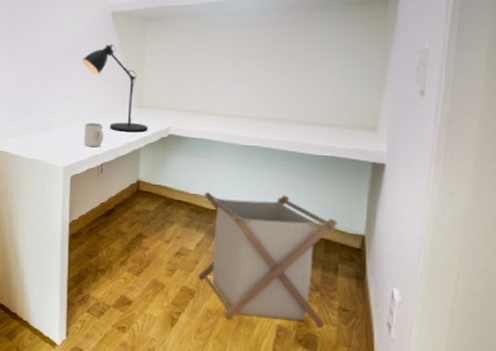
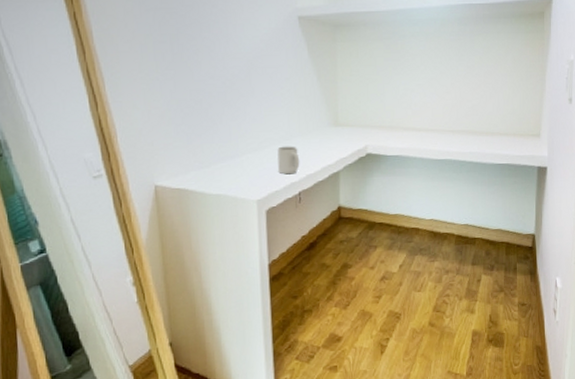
desk lamp: present [81,44,148,133] -> none [268,54,345,155]
laundry basket: present [198,192,338,328] -> none [403,205,515,335]

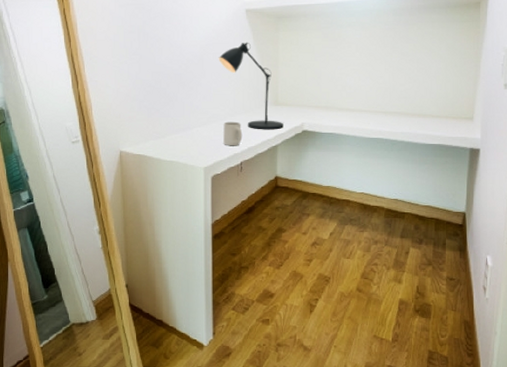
desk lamp: none [268,54,345,155] -> present [218,42,283,130]

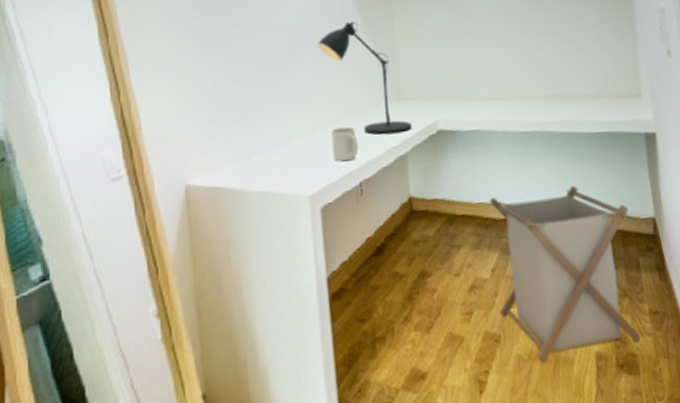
laundry basket: none [332,182,445,299] -> present [489,185,641,362]

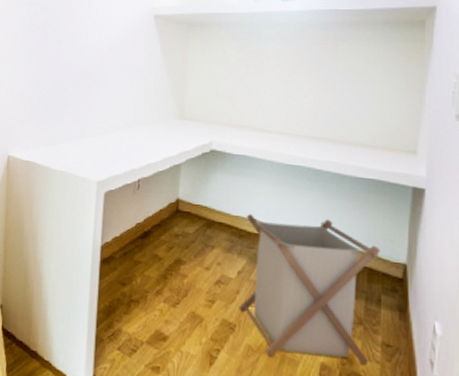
desk lamp: present [316,21,412,135] -> none [121,49,189,147]
mug: present [331,126,359,162] -> none [120,133,142,161]

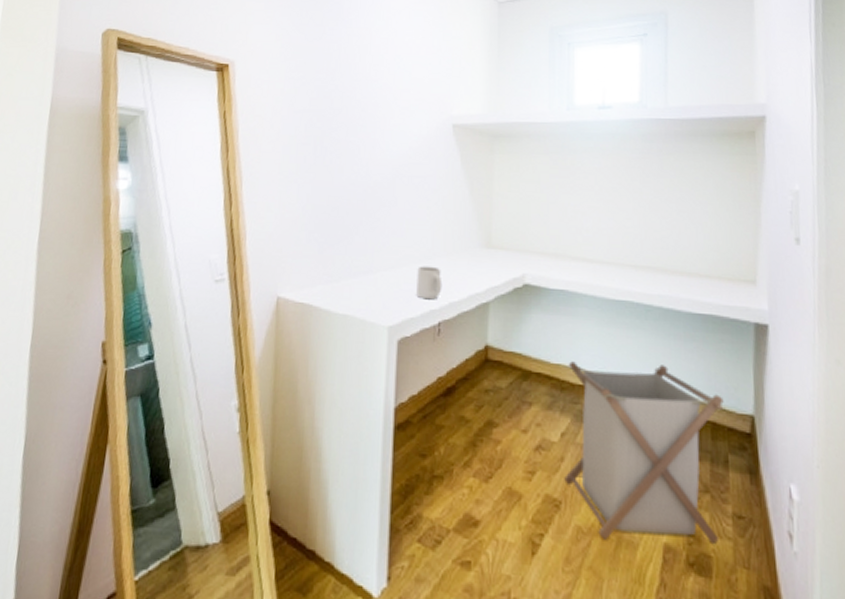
mug: none [120,133,142,161] -> present [416,266,443,300]

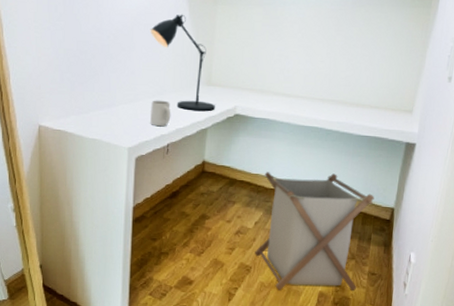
desk lamp: none [414,164,498,281] -> present [150,14,215,112]

